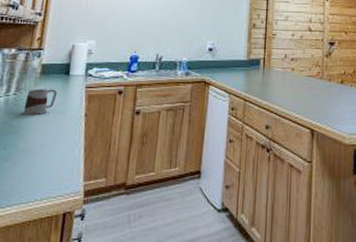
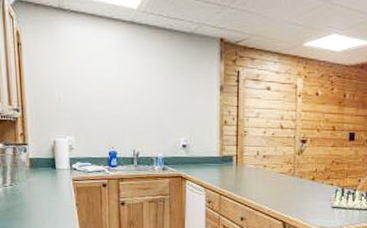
mug: present [23,89,58,115] -> none [21,180,48,203]

